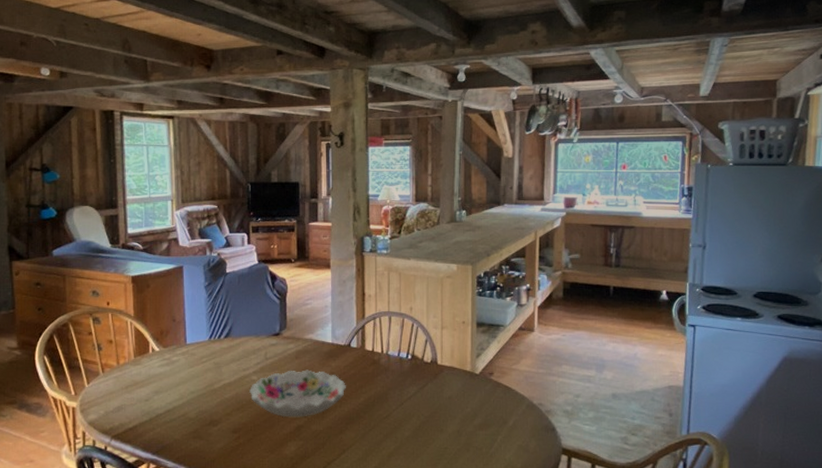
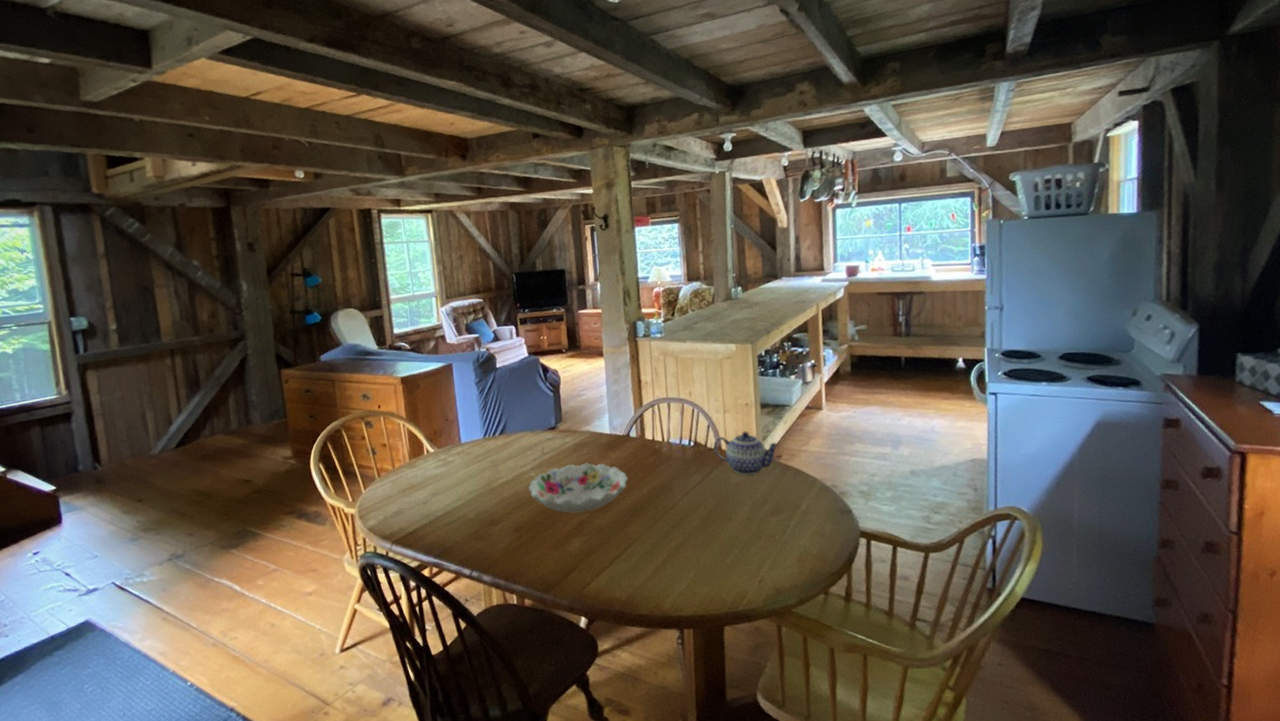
teapot: none [430,347,491,389] -> present [713,431,779,475]

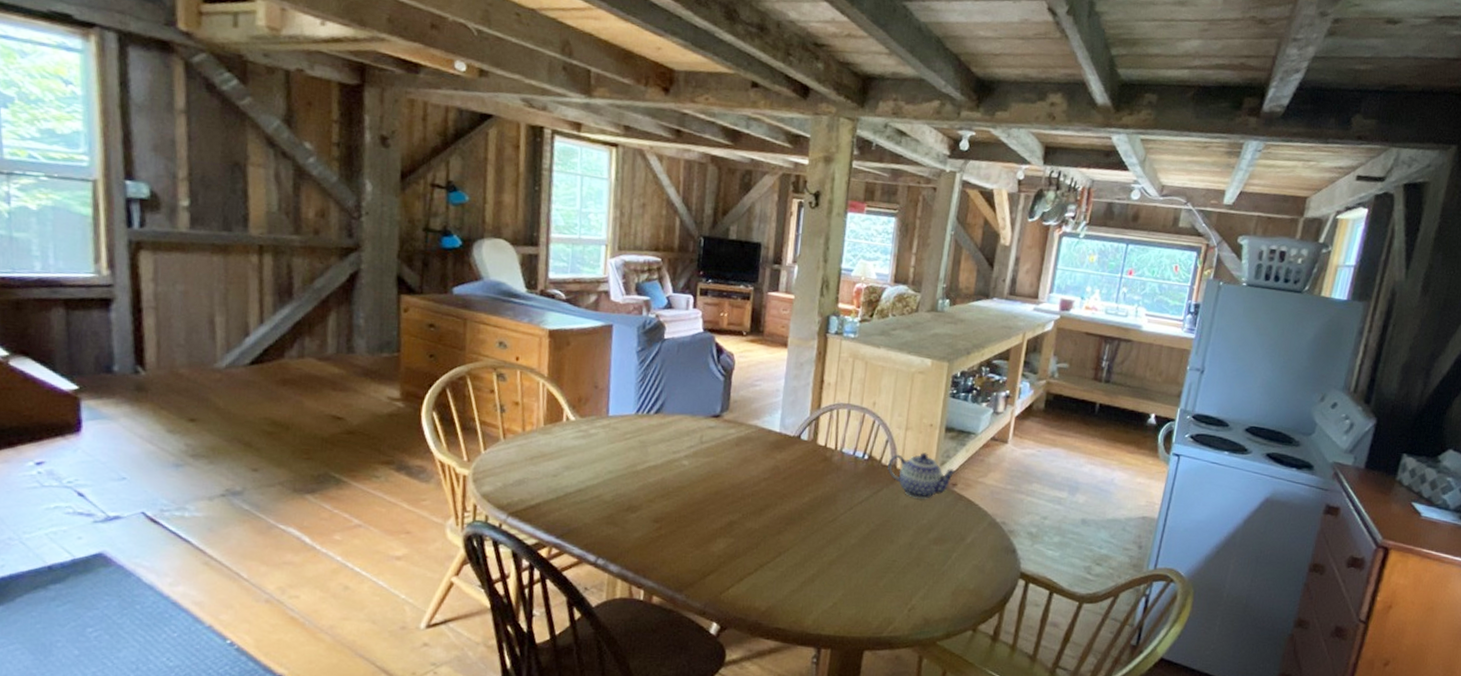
decorative bowl: present [528,463,628,514] -> none [678,458,791,512]

